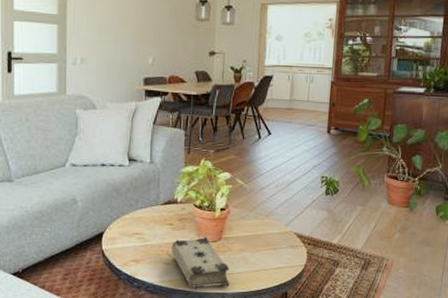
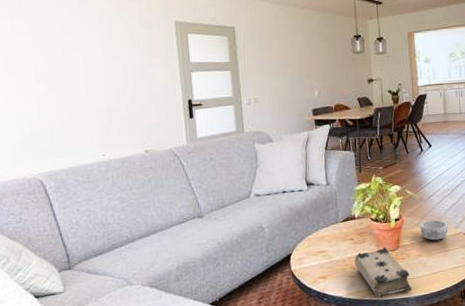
decorative bowl: none [246,214,278,237] -> present [419,219,448,241]

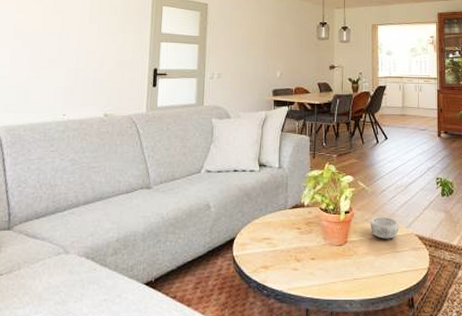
book: present [354,246,412,298] -> none [299,240,357,297]

